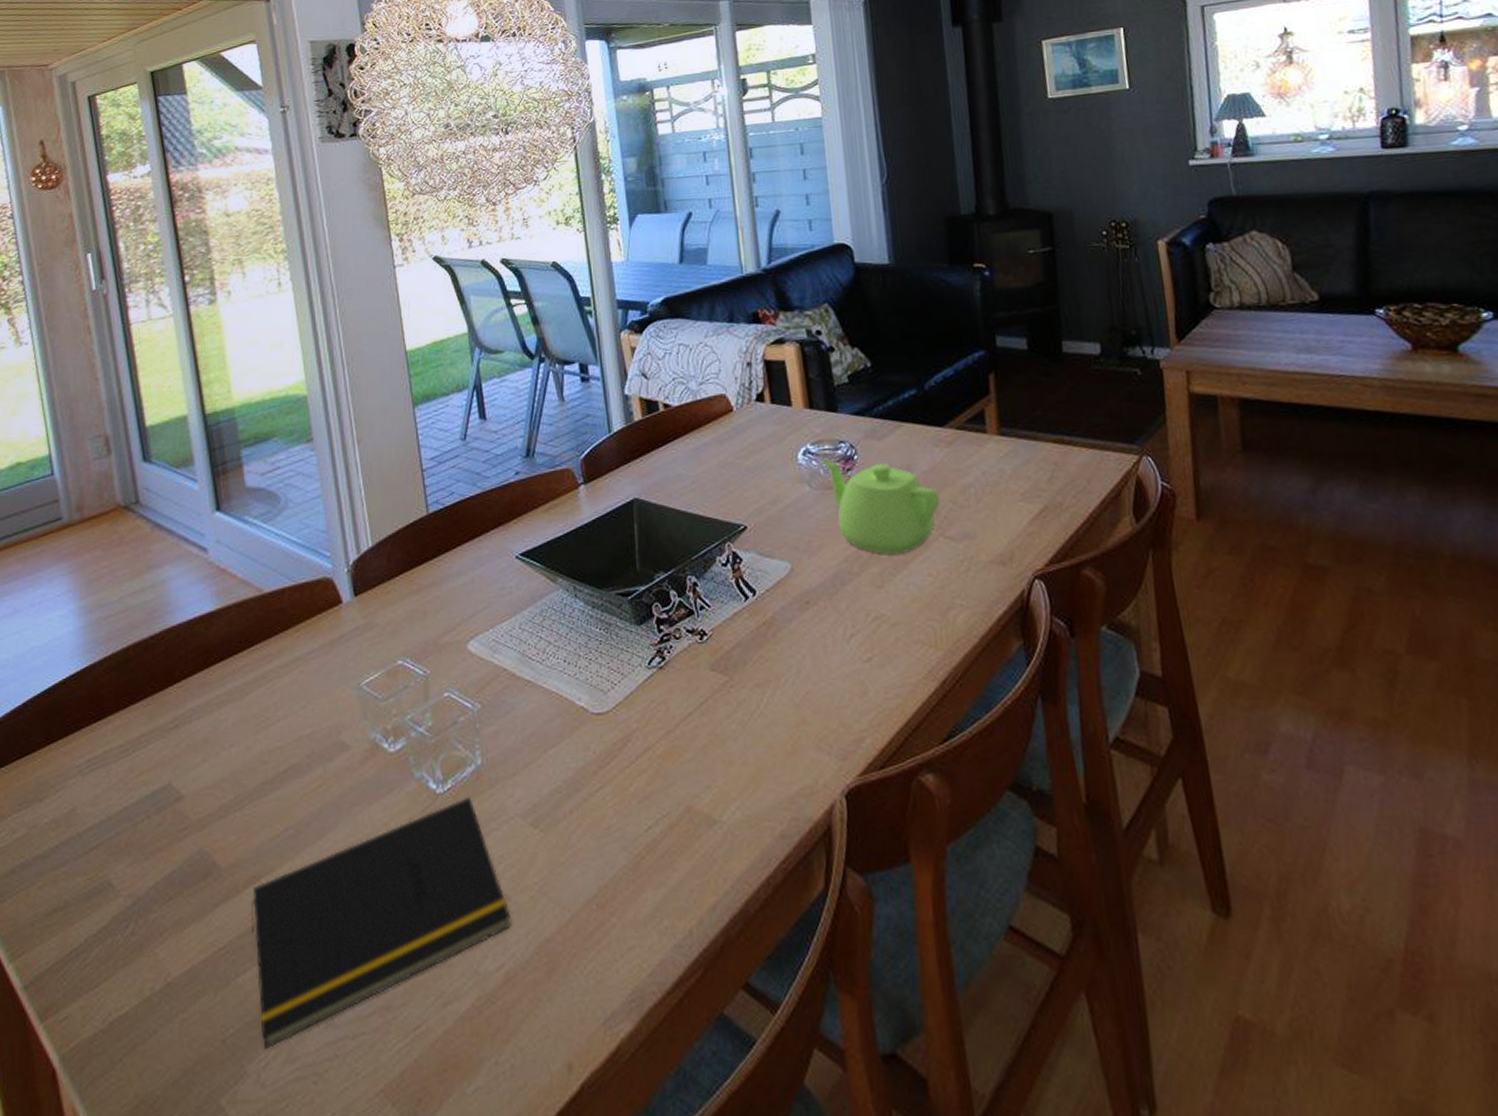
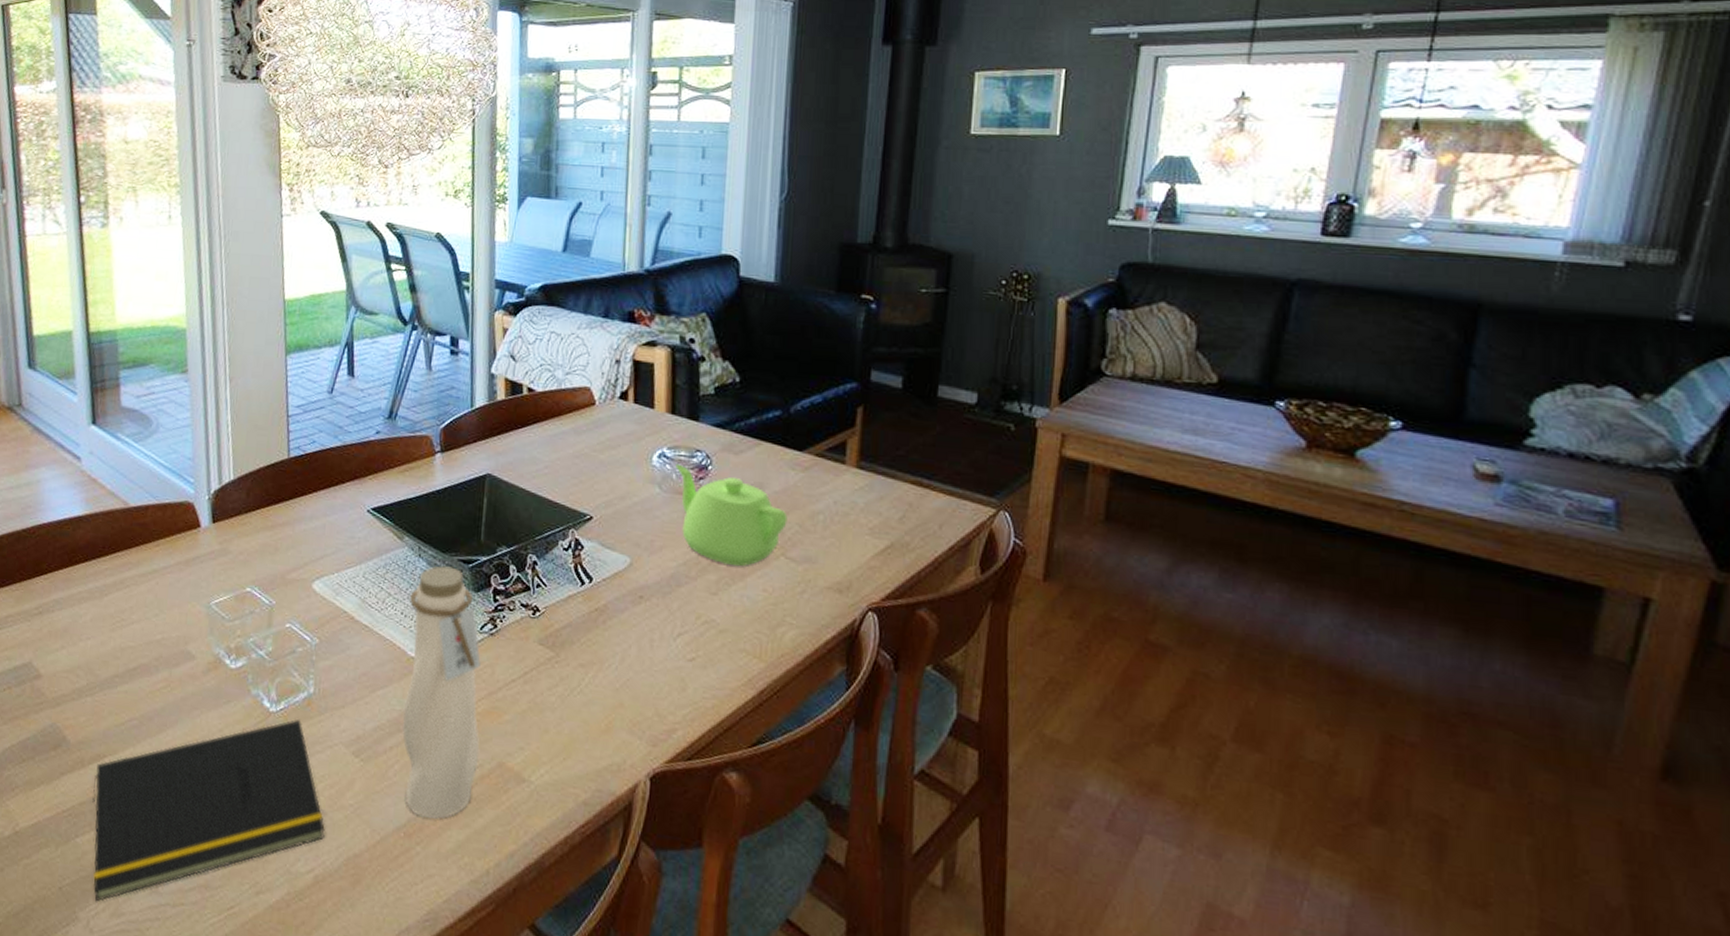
water bottle: none [571,602,666,884] -> present [402,565,482,819]

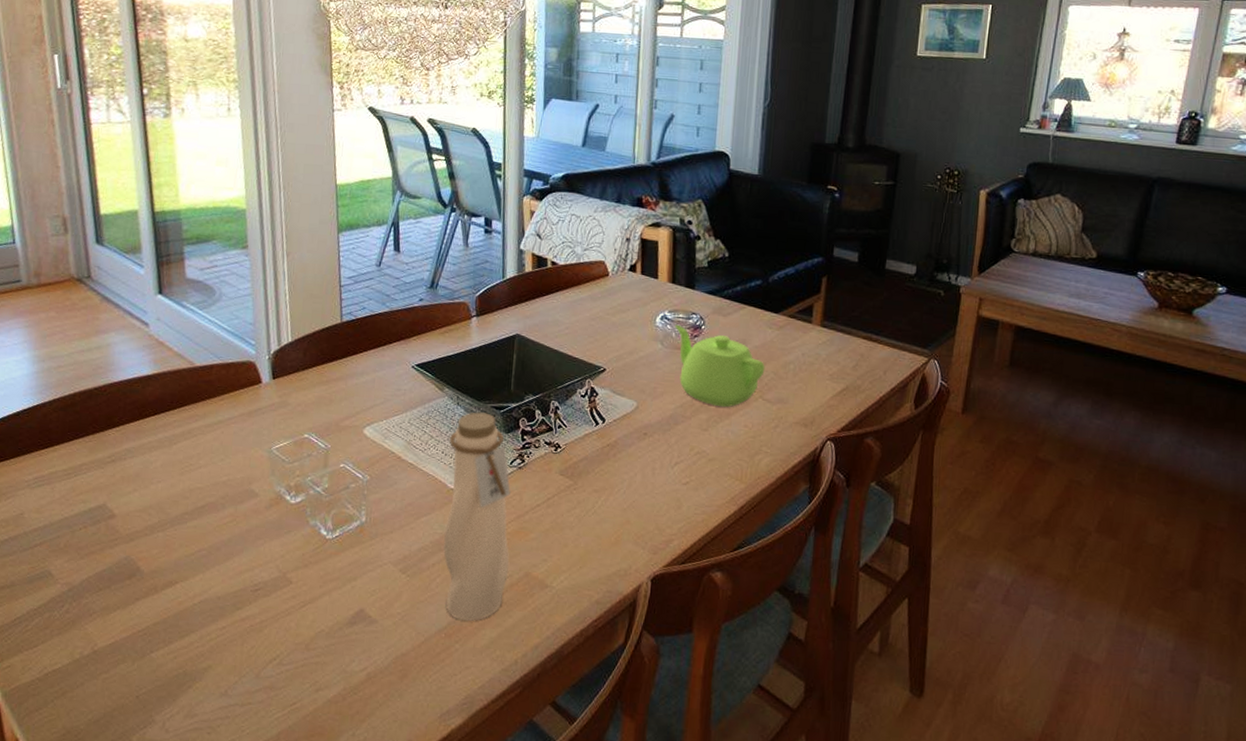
notepad: present [92,719,325,902] -> none [166,544,376,706]

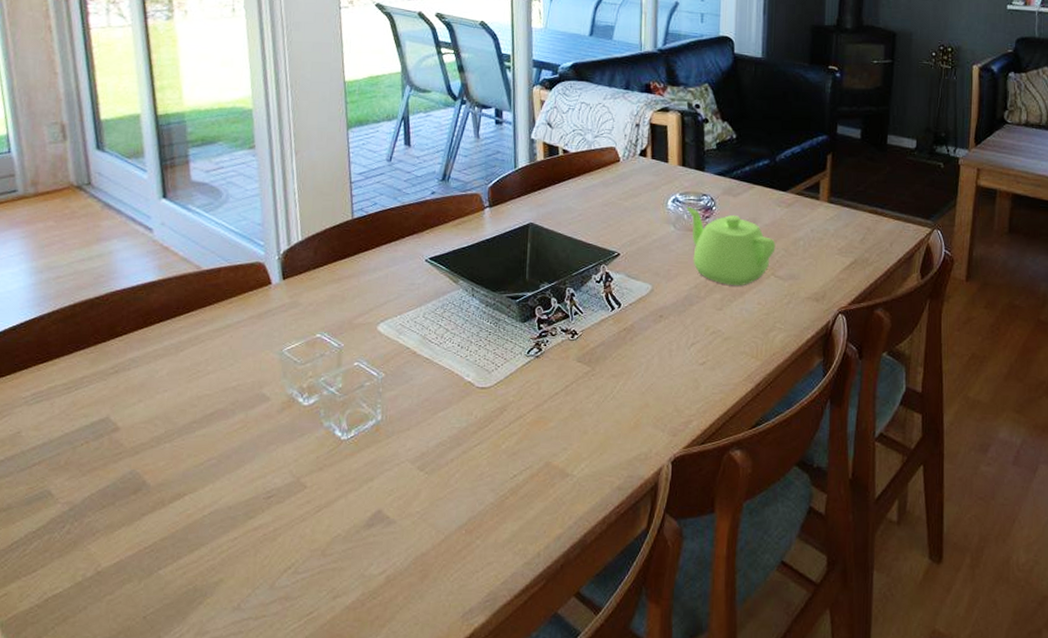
water bottle: present [443,412,512,621] -> none [461,303,530,516]

